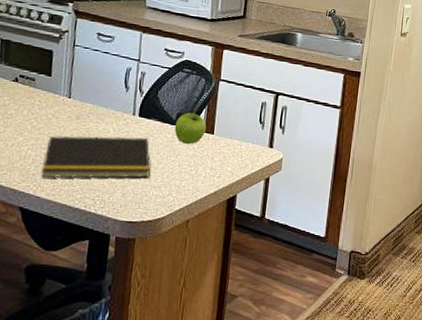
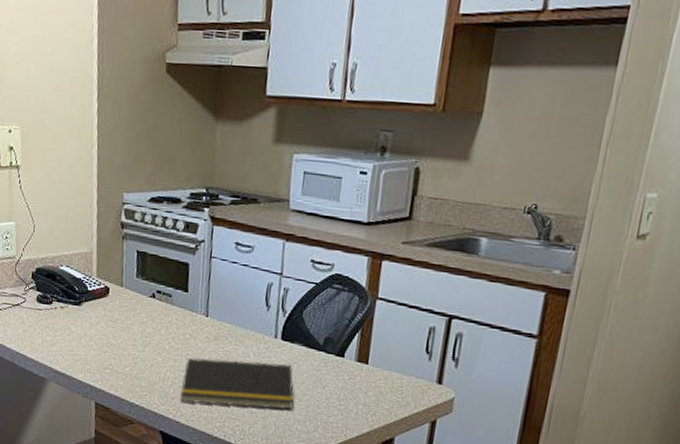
fruit: present [174,112,207,145] -> none [321,337,360,375]

